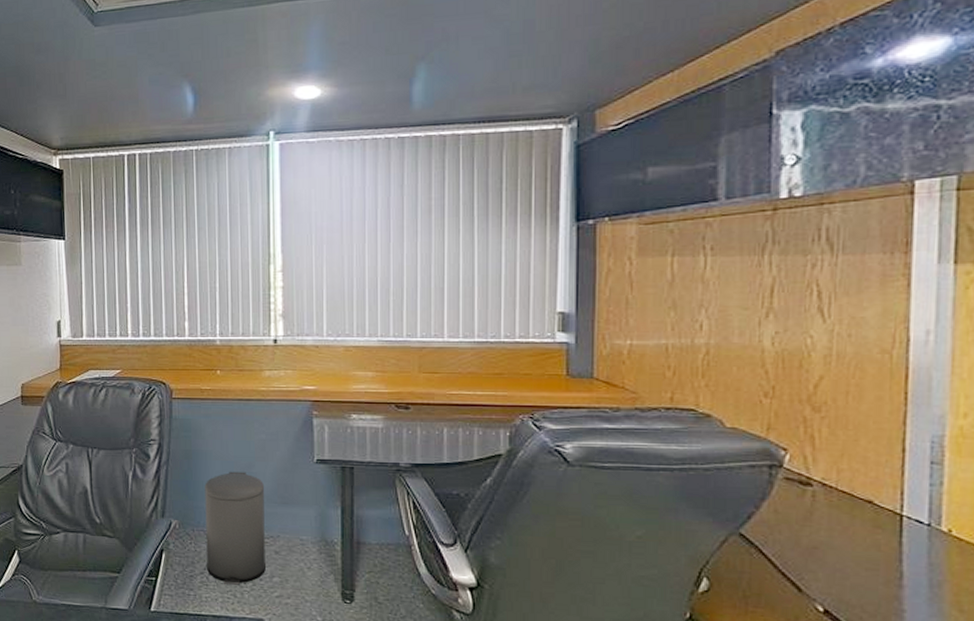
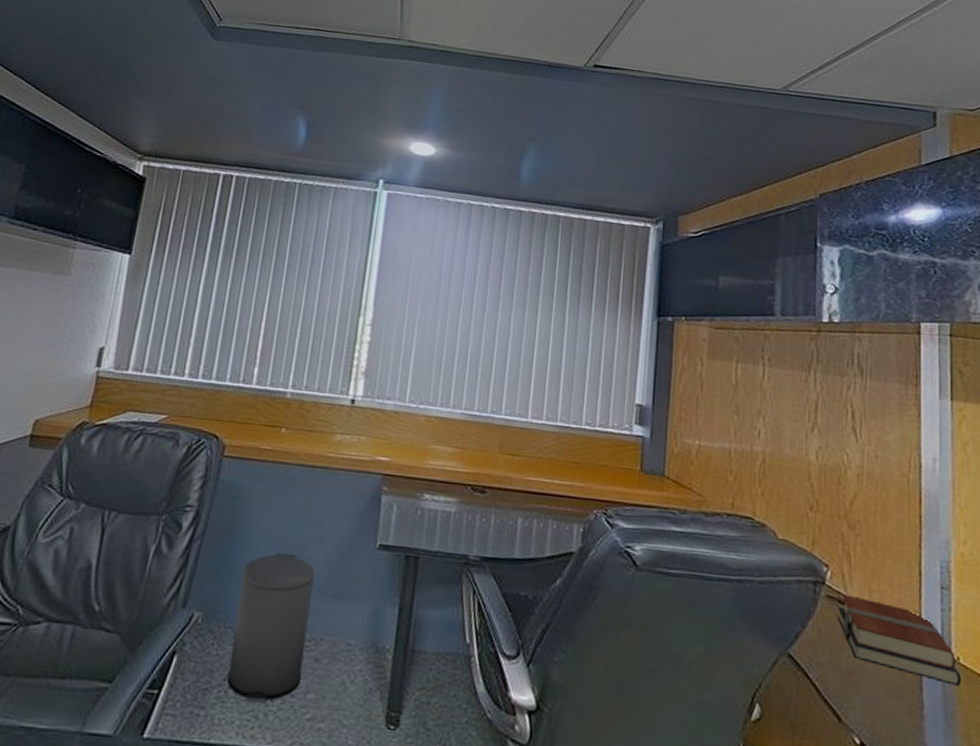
books: none [798,475,954,557] -> present [838,594,962,686]

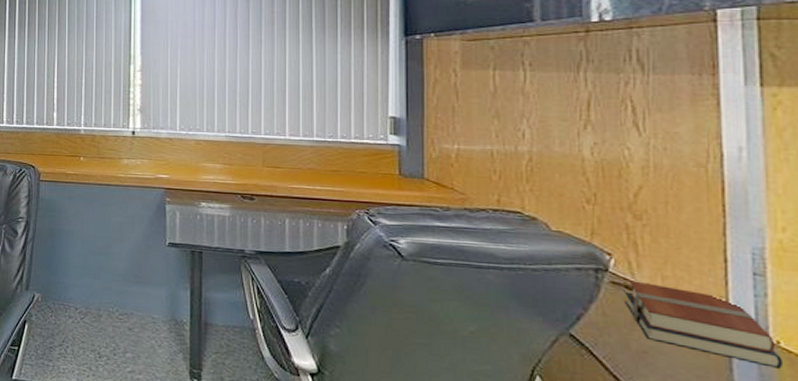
pedal bin: present [227,552,316,704] -> none [65,250,121,359]

